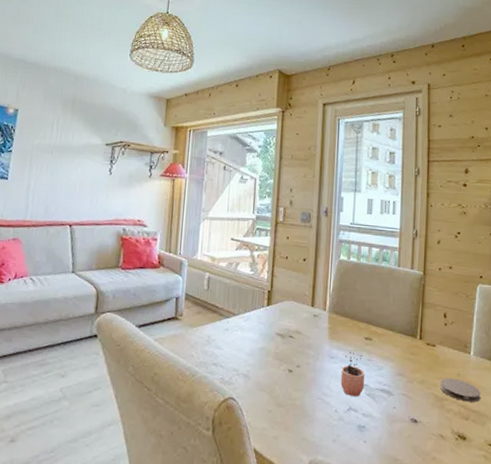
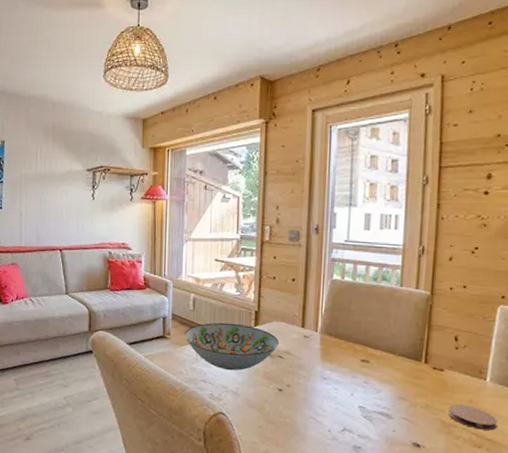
decorative bowl: none [197,302,290,353] -> present [184,322,279,371]
cocoa: present [340,351,365,396] -> none [334,373,362,418]

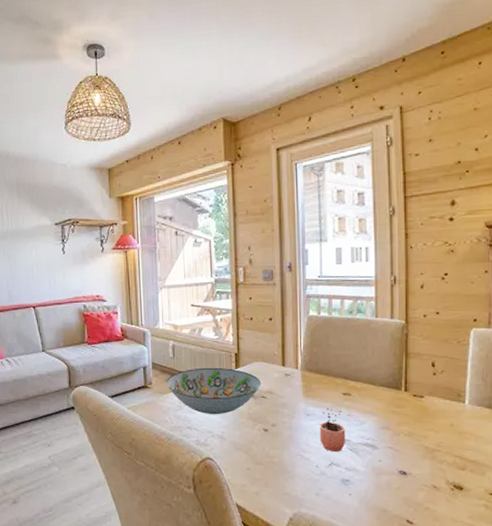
cocoa: none [334,373,362,418] -> present [319,407,346,451]
coaster: present [448,404,498,431] -> none [431,429,479,452]

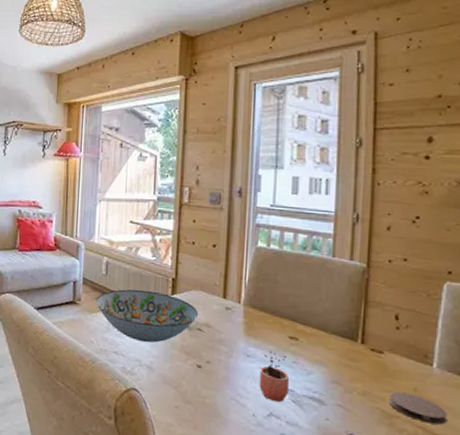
coaster: none [431,429,479,452] -> present [389,391,447,425]

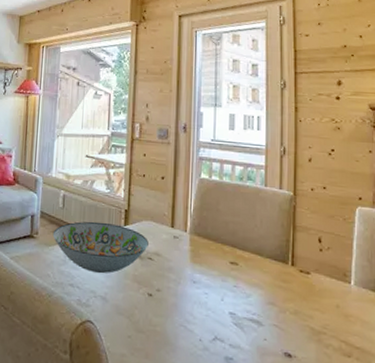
cocoa: present [259,350,290,402] -> none [204,276,232,325]
coaster: present [389,391,447,425] -> none [317,309,365,338]

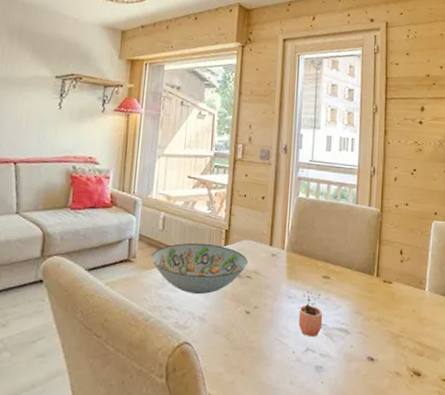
cocoa: none [204,276,232,325] -> present [298,290,323,336]

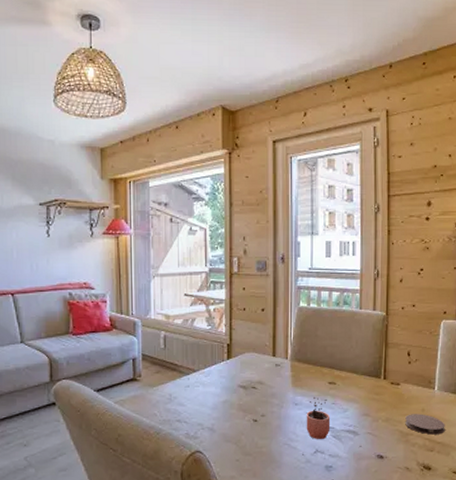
decorative bowl: present [151,242,248,295] -> none [156,358,252,407]
coaster: none [396,315,435,338] -> present [405,414,445,435]

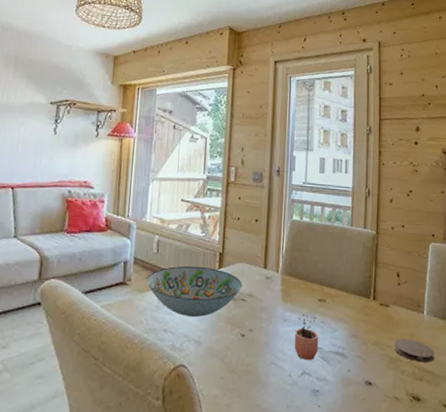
decorative bowl: none [156,358,252,407] -> present [146,265,242,318]

